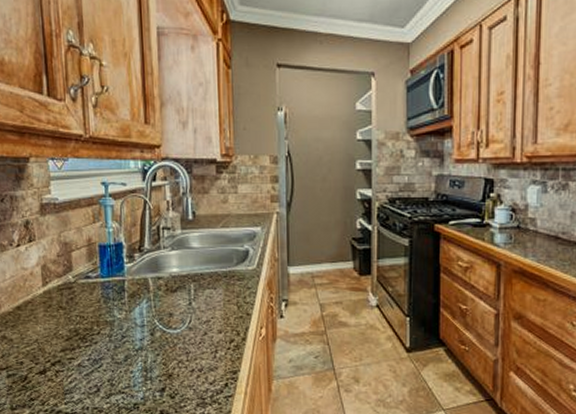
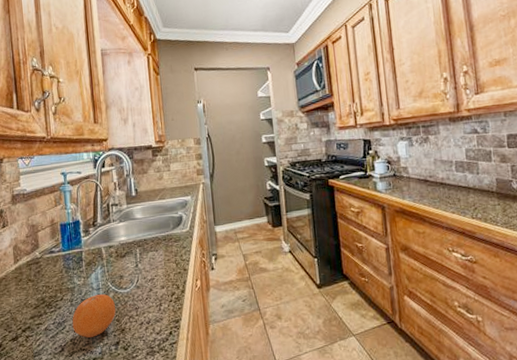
fruit: none [110,331,162,380] -> present [72,293,116,338]

